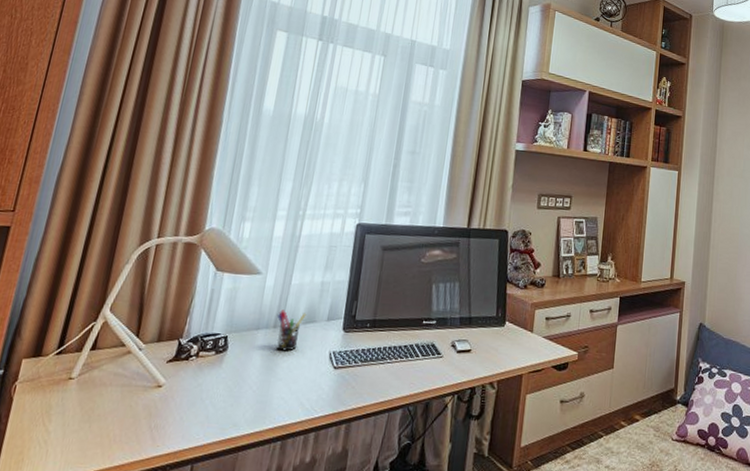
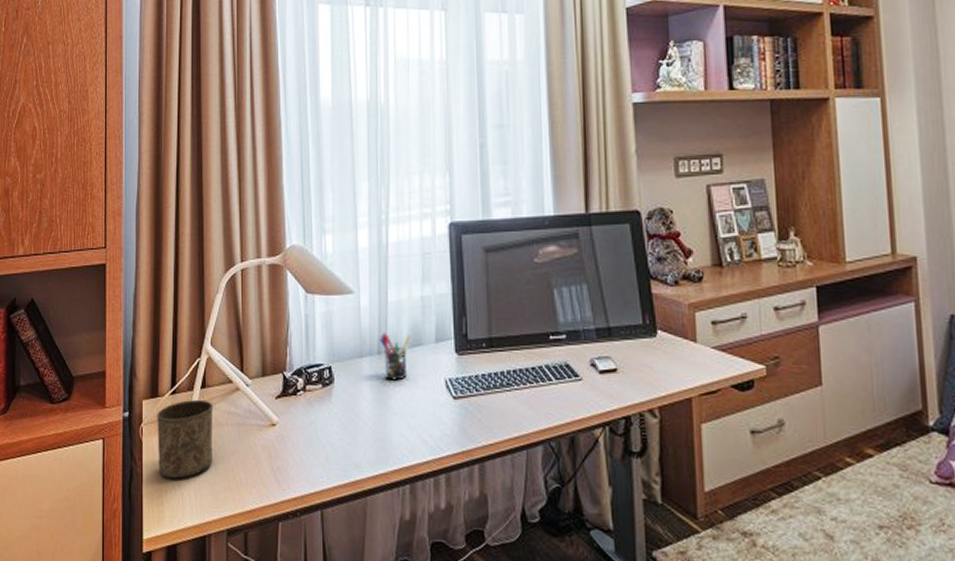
cup: none [25,360,101,436] -> present [157,399,214,479]

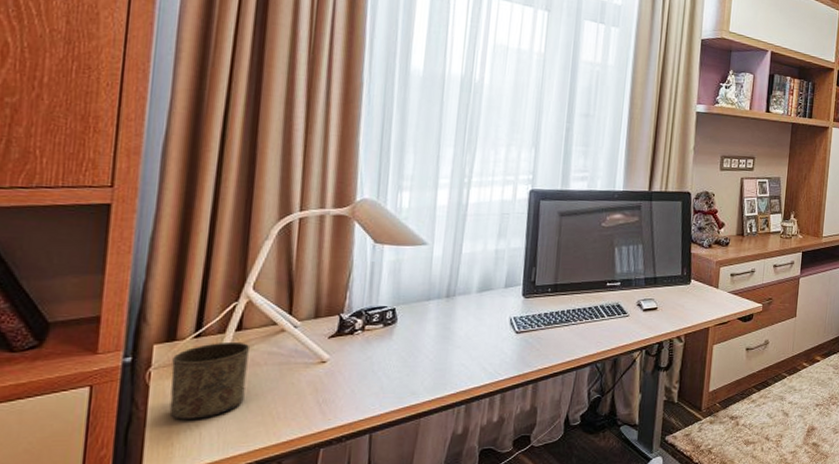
pen holder: present [379,333,411,381] -> none [449,279,482,320]

